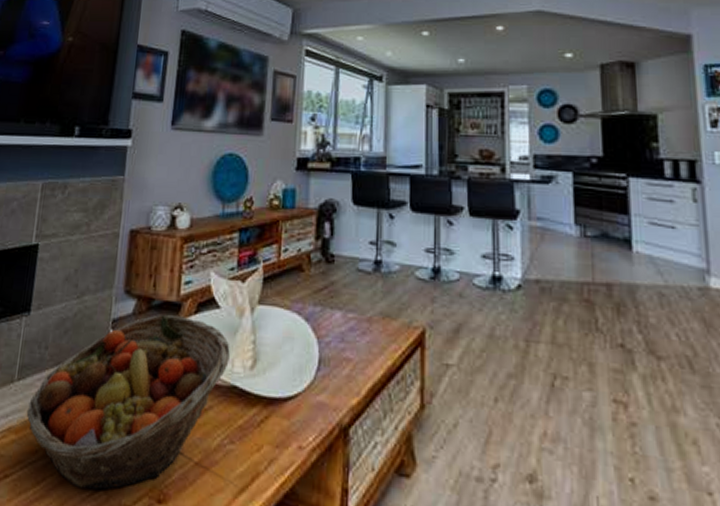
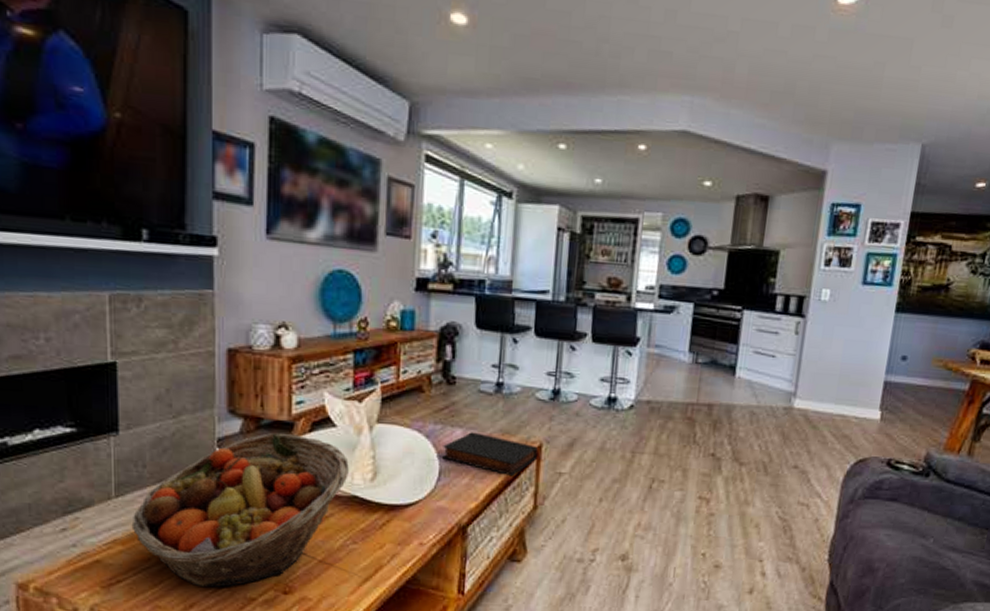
book: none [320,315,422,368] -> present [441,432,539,477]

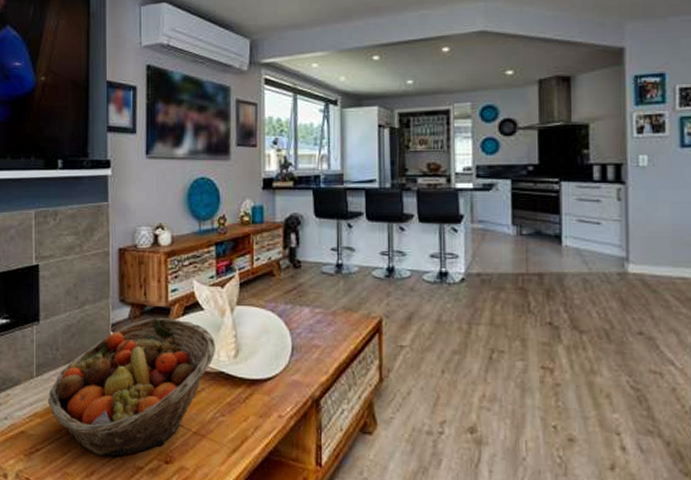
book: present [441,432,539,477] -> none [292,310,379,351]

